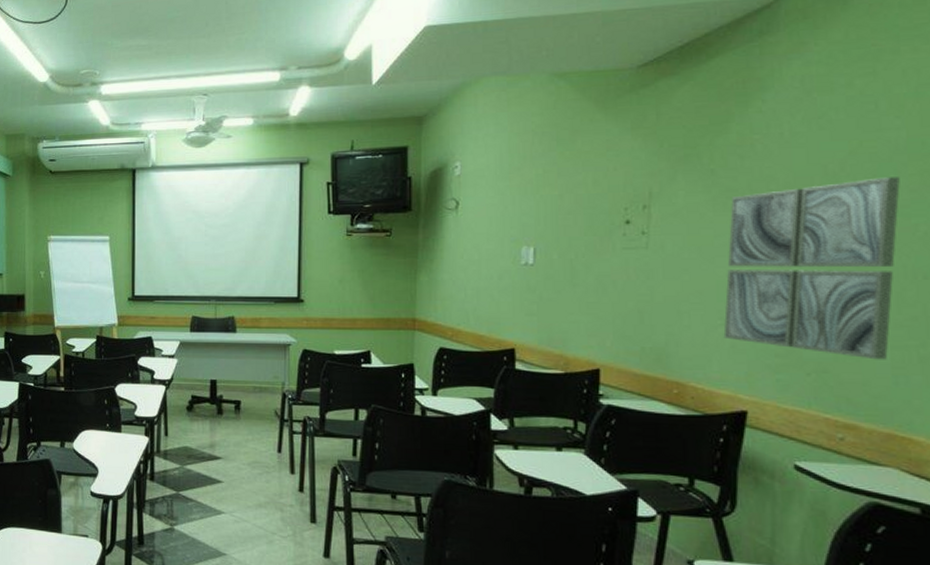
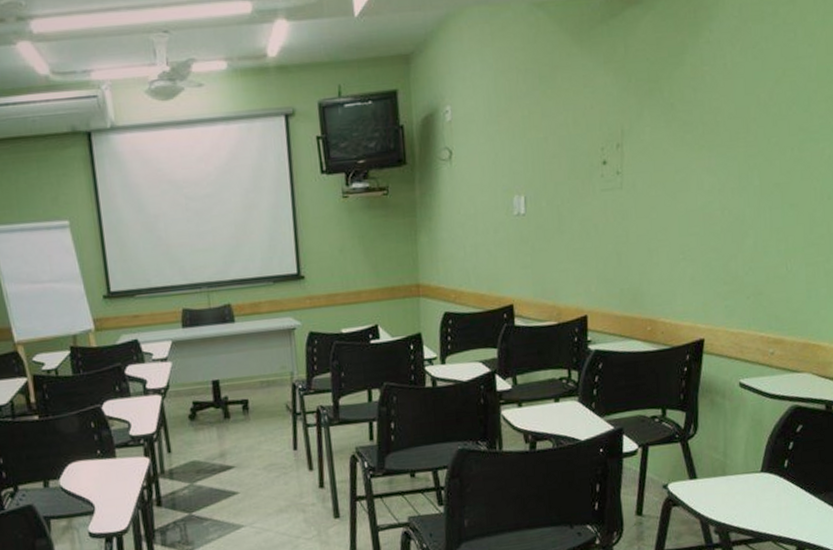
wall art: present [723,177,900,360] -> none [684,104,812,278]

